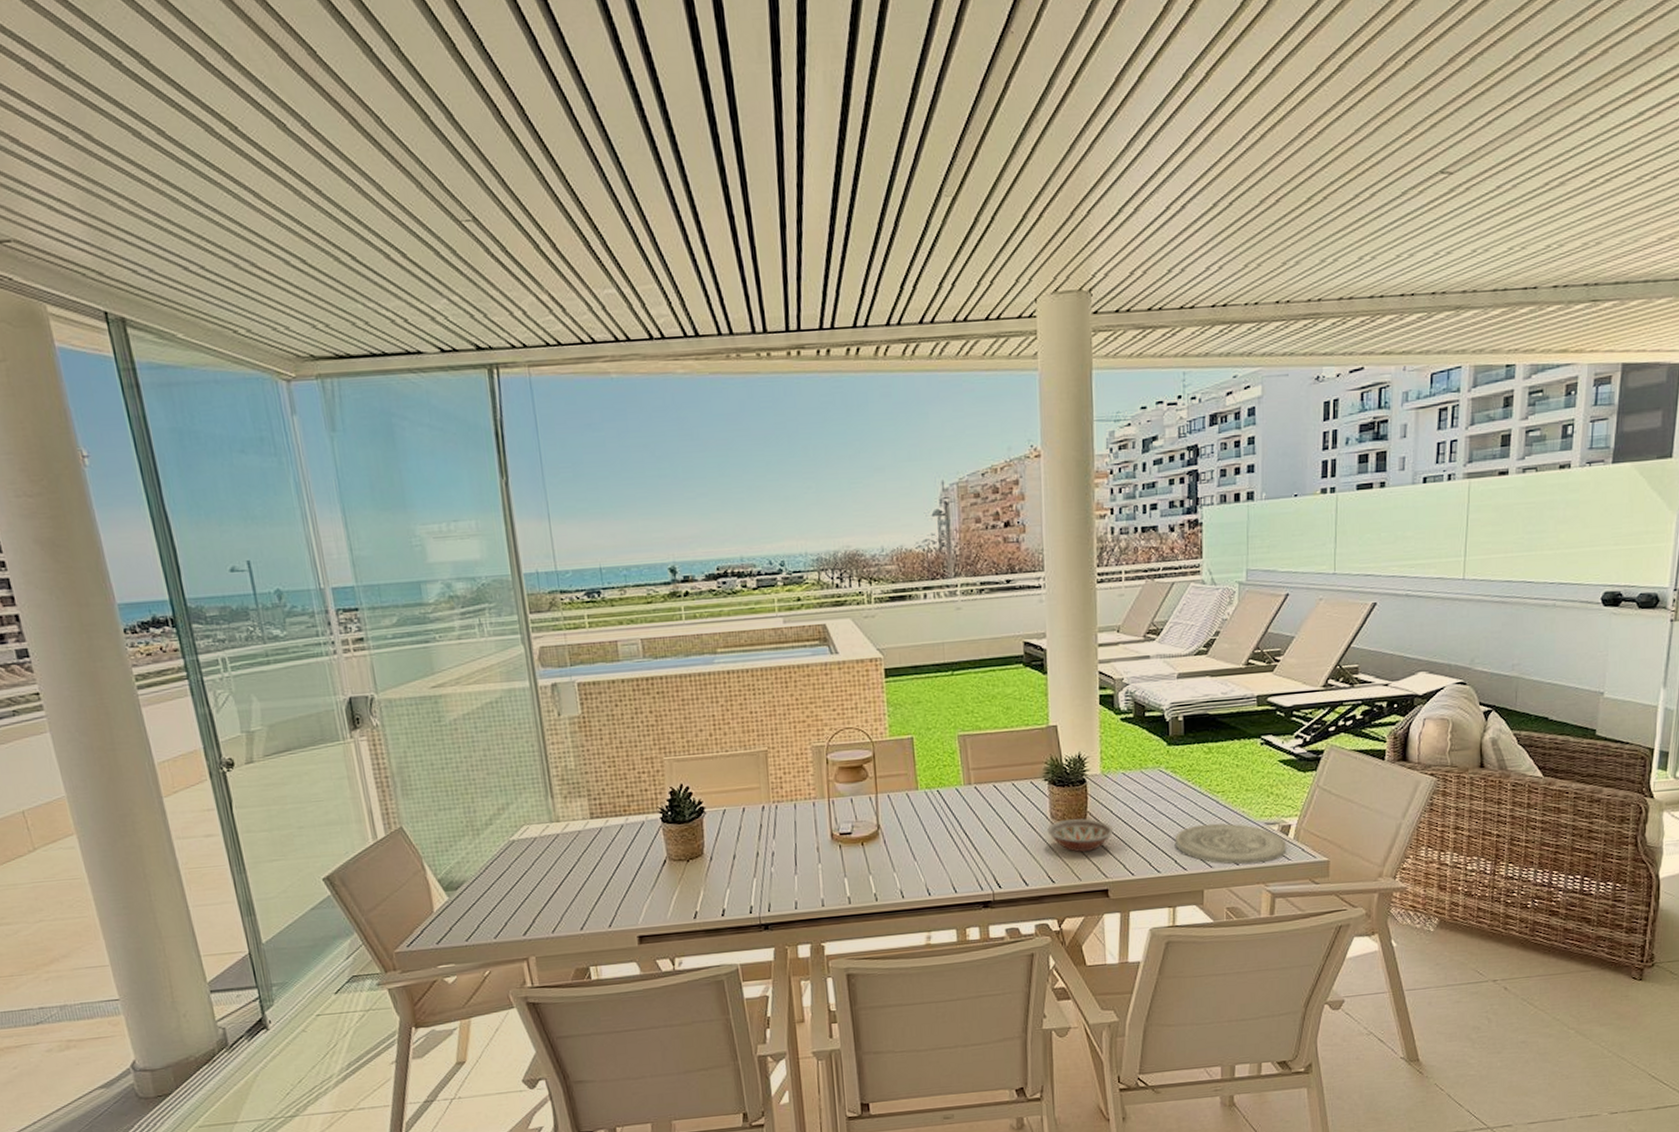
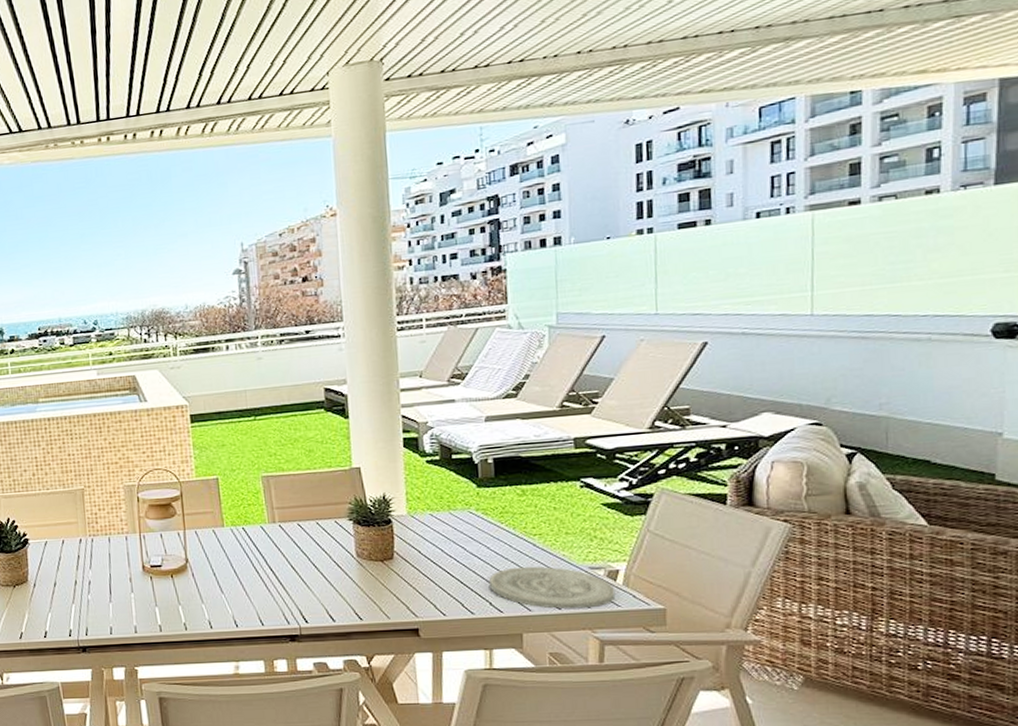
bowl: present [1047,818,1114,852] -> none [353,557,423,591]

